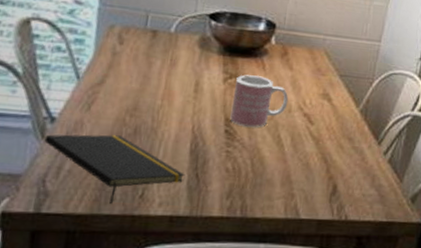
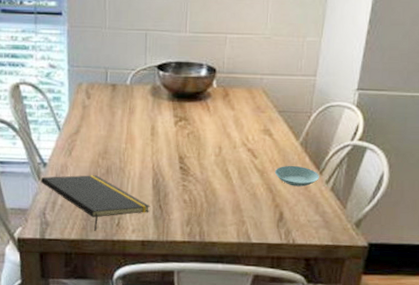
mug: present [230,74,289,128] -> none [183,116,233,164]
saucer: none [330,133,378,158] -> present [274,165,319,187]

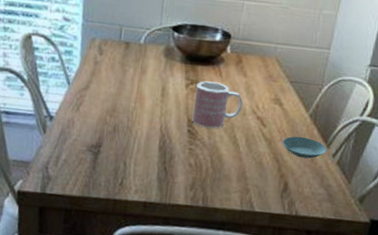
notepad: present [41,175,151,232] -> none [46,130,155,190]
mug: none [183,116,233,164] -> present [192,81,243,129]

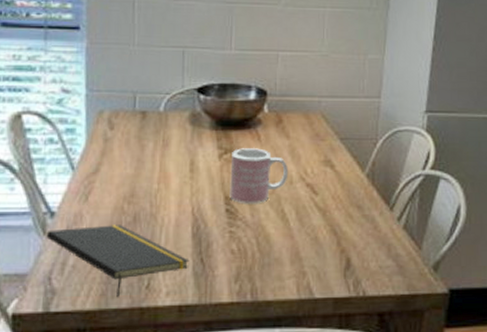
notepad: none [46,130,155,190] -> present [46,225,190,298]
saucer: present [282,136,327,159] -> none [338,201,390,226]

